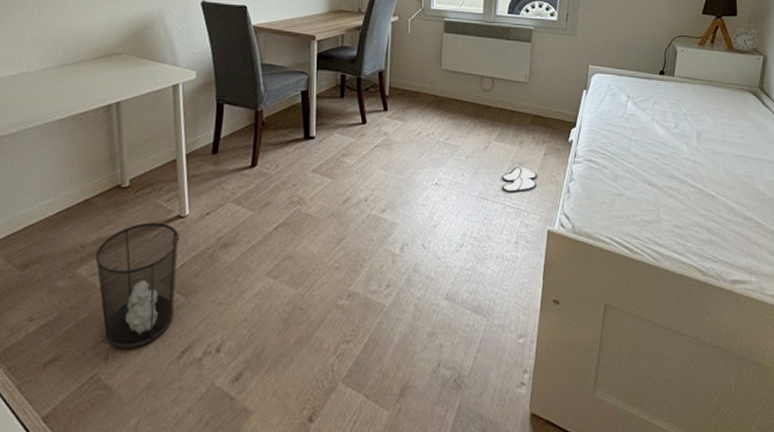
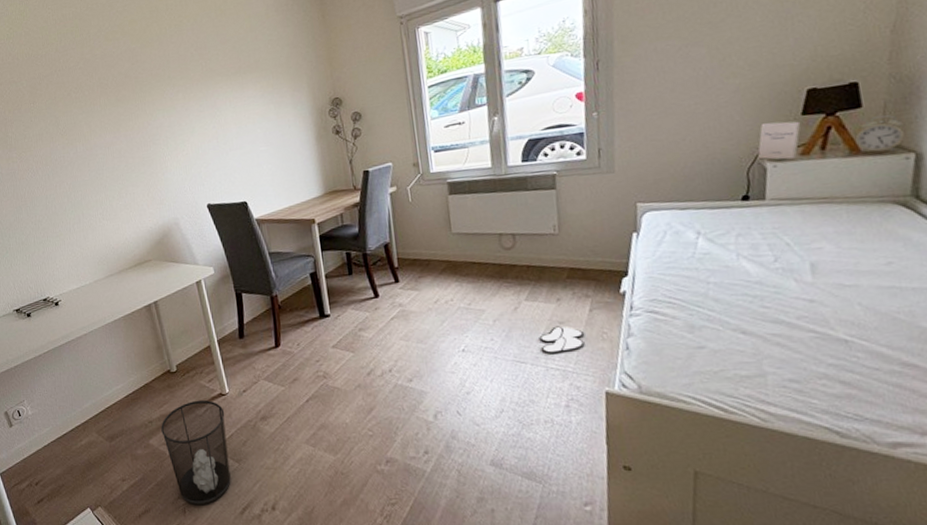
book: none [672,15,701,47] -> present [757,121,801,160]

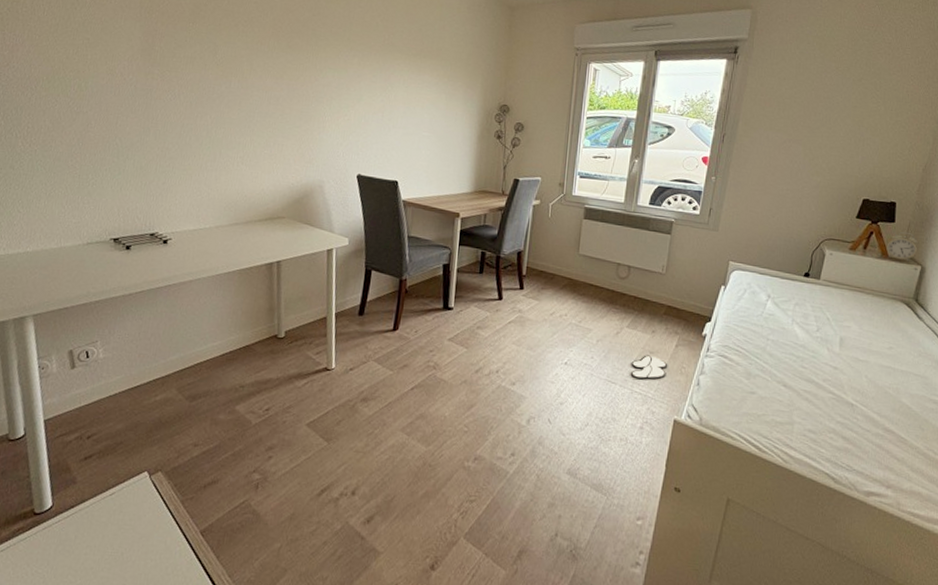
waste bin: present [161,400,231,506] -> none [252,371,326,483]
book: present [757,121,801,160] -> none [820,217,854,251]

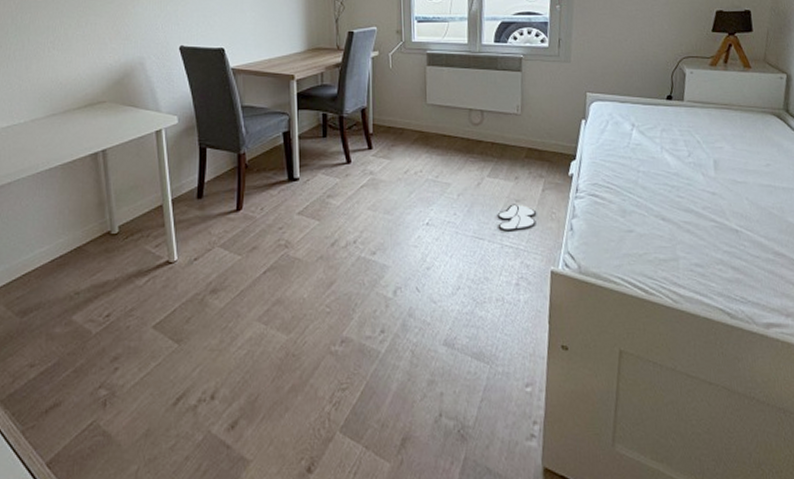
alarm clock: present [886,231,919,262] -> none [747,40,781,71]

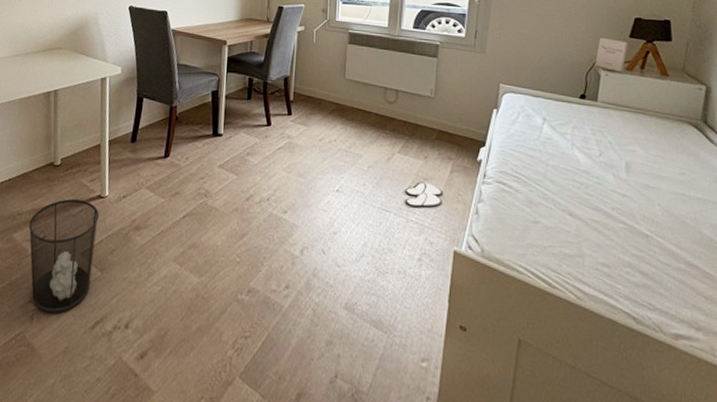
waste bin: none [89,268,170,397] -> present [28,198,100,314]
book: none [679,34,711,68] -> present [594,37,628,72]

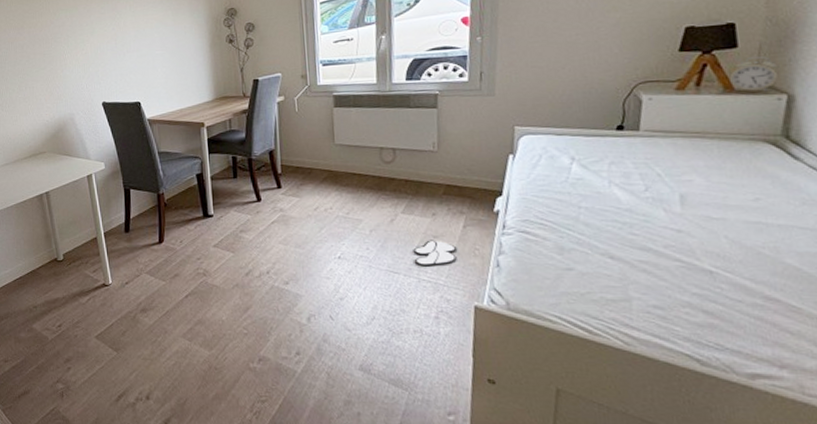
waste bin: present [28,198,100,314] -> none [45,289,109,391]
book: present [594,37,628,72] -> none [633,56,678,94]
alarm clock: none [665,50,701,82] -> present [729,56,780,92]

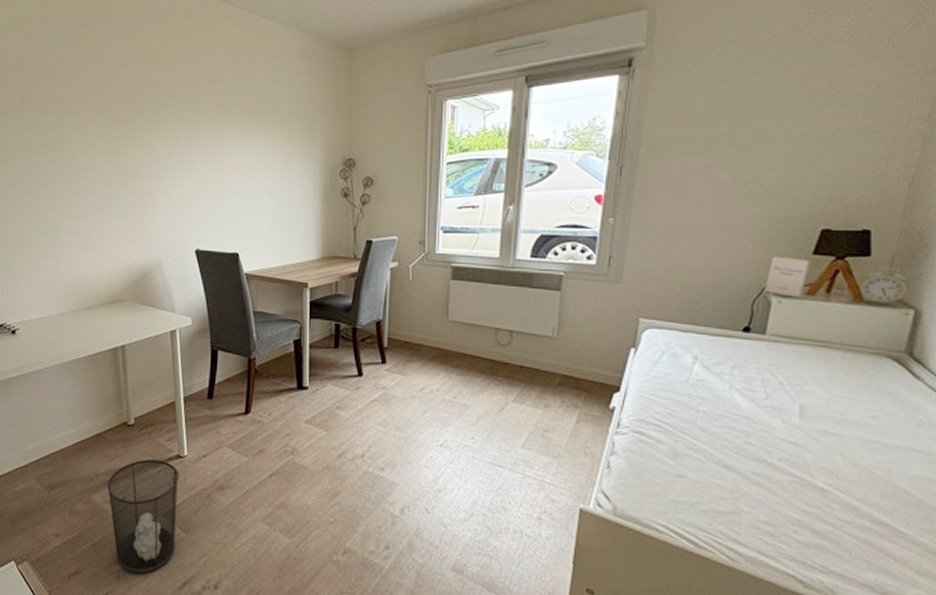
waste bin: none [45,289,109,391] -> present [107,459,180,575]
slippers: present [413,240,458,267] -> none [521,433,568,463]
book: none [633,56,678,94] -> present [763,256,811,297]

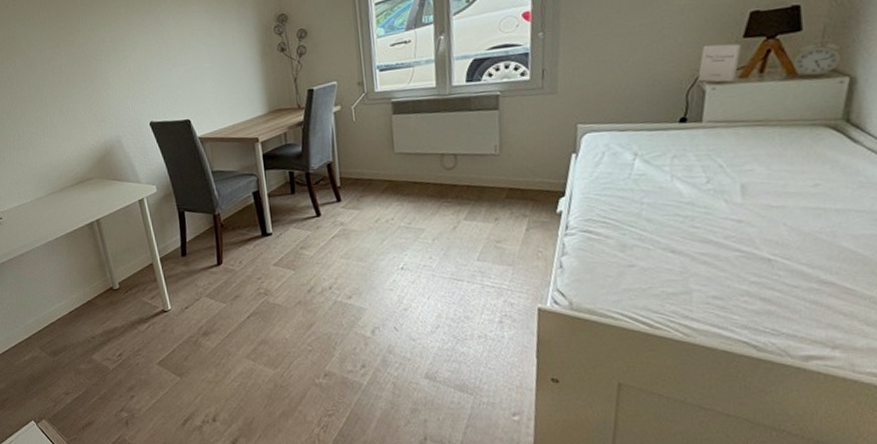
waste bin: present [107,459,180,575] -> none [104,316,173,418]

